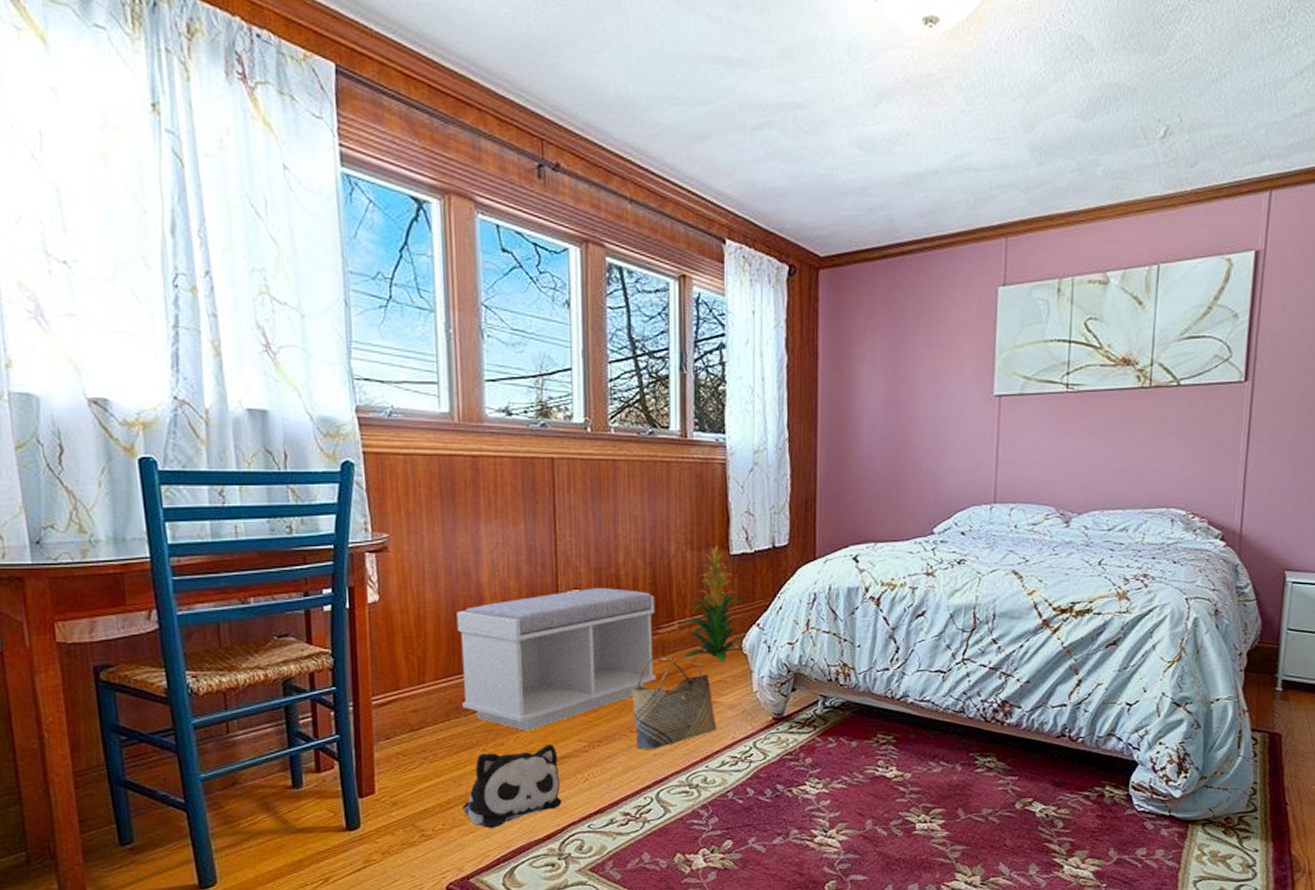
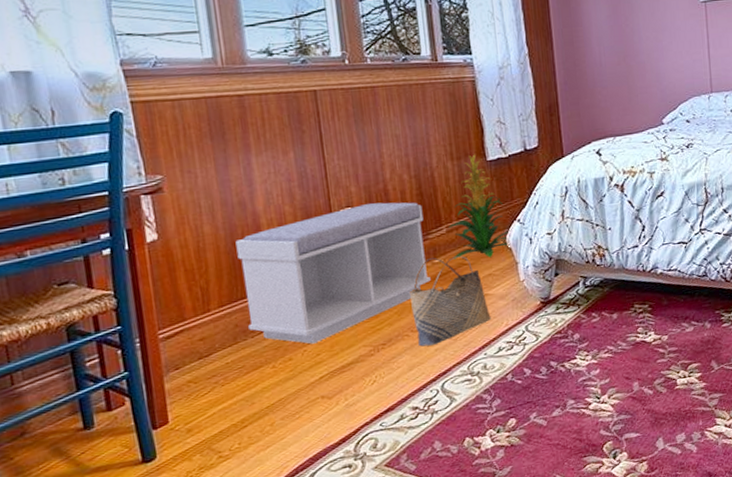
plush toy: present [463,745,562,829] -> none [257,353,354,441]

